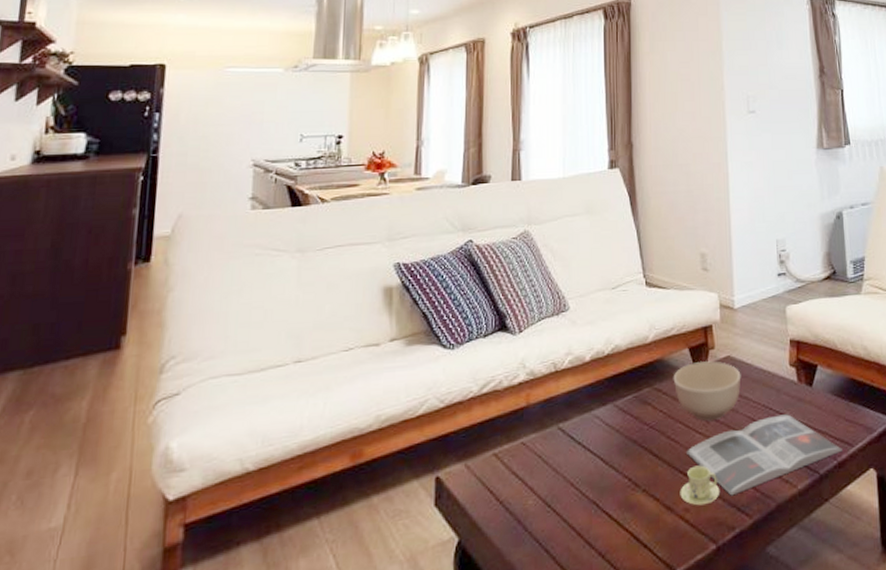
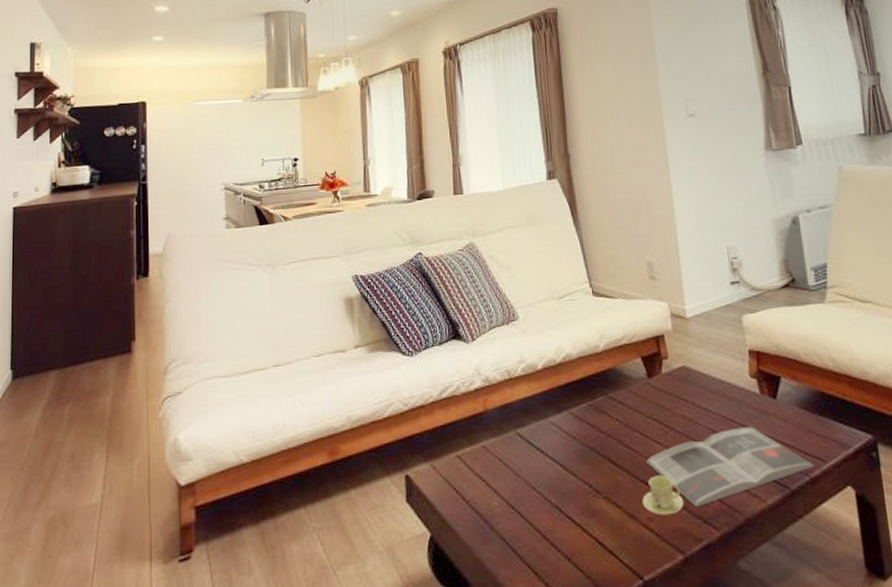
bowl: present [673,360,741,421] -> none [627,370,699,431]

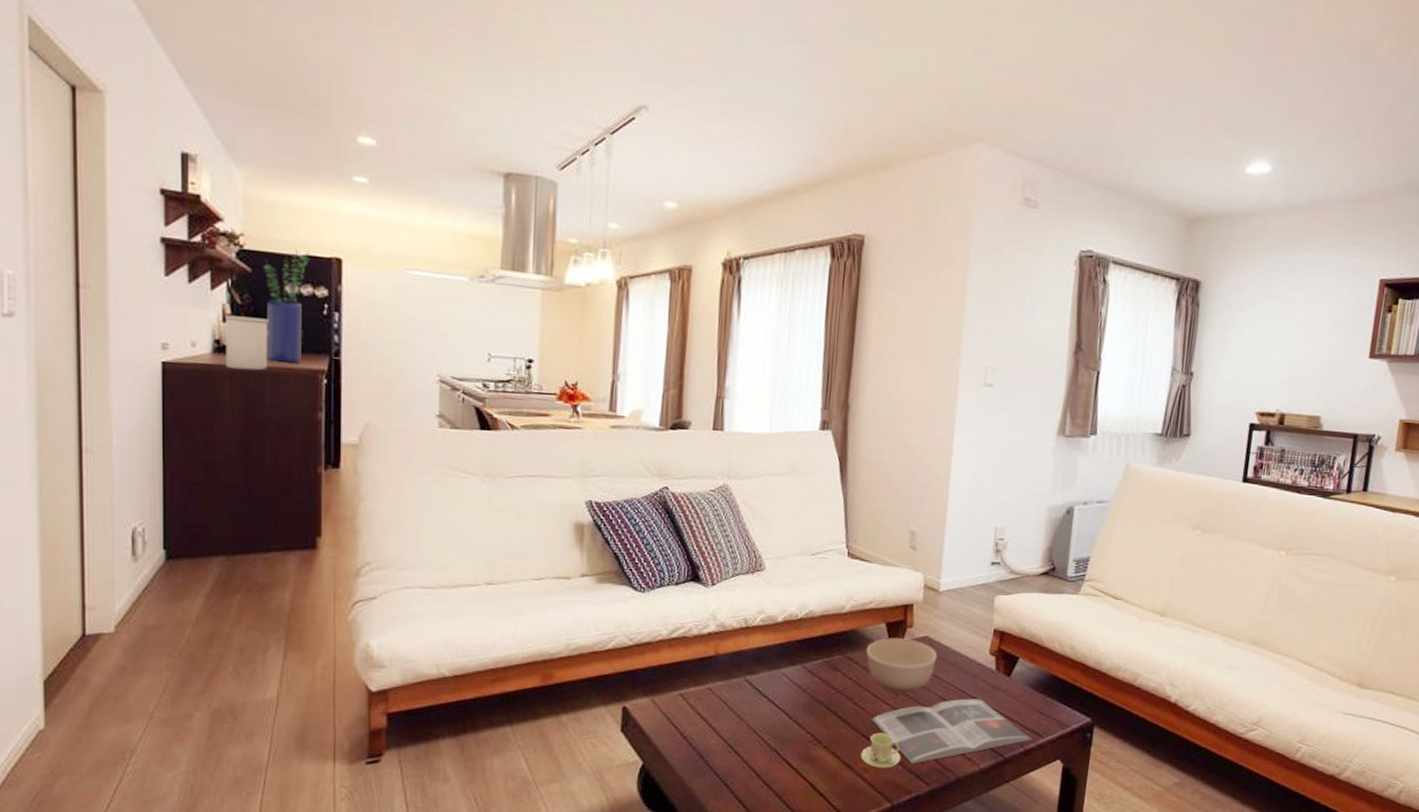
canister: none [60,159,92,205] -> present [225,315,269,371]
vase: none [87,100,123,194] -> present [262,250,311,364]
bowl: none [627,370,699,431] -> present [866,637,938,694]

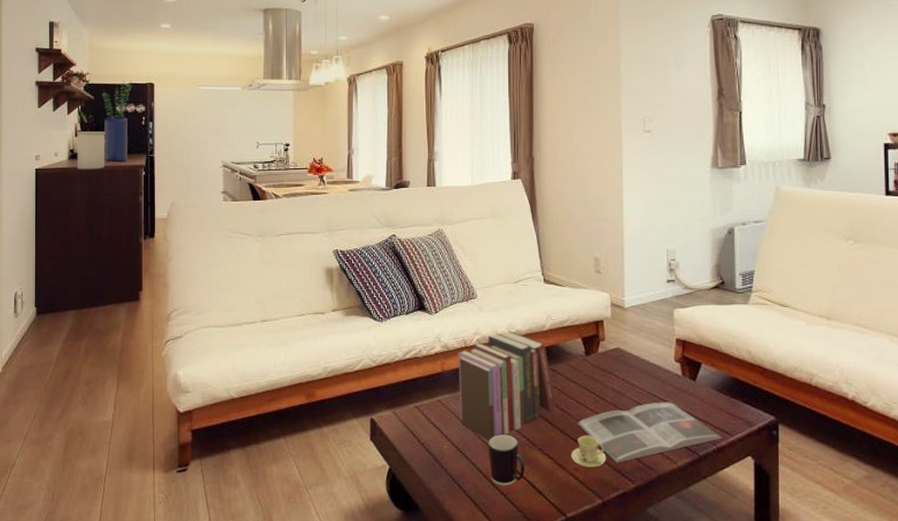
books: none [734,610,849,735] -> present [458,330,556,440]
mug: none [764,728,806,787] -> present [488,433,524,486]
bowl: present [866,637,938,694] -> none [567,349,629,400]

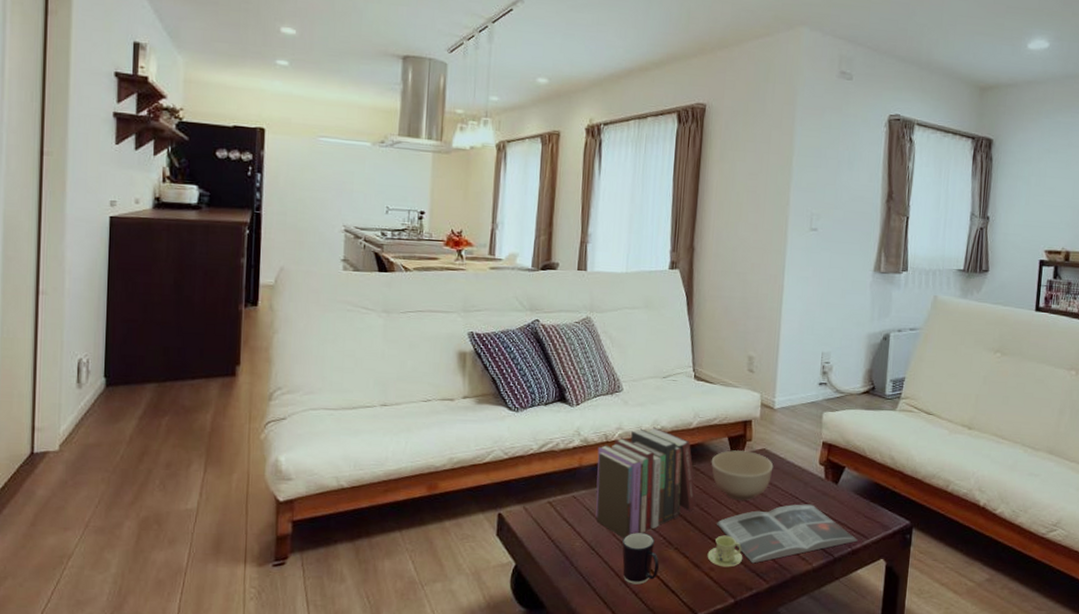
canister: present [77,131,105,170] -> none [163,176,202,223]
vase: present [101,80,133,162] -> none [198,121,239,217]
bowl: none [567,349,629,400] -> present [711,449,774,500]

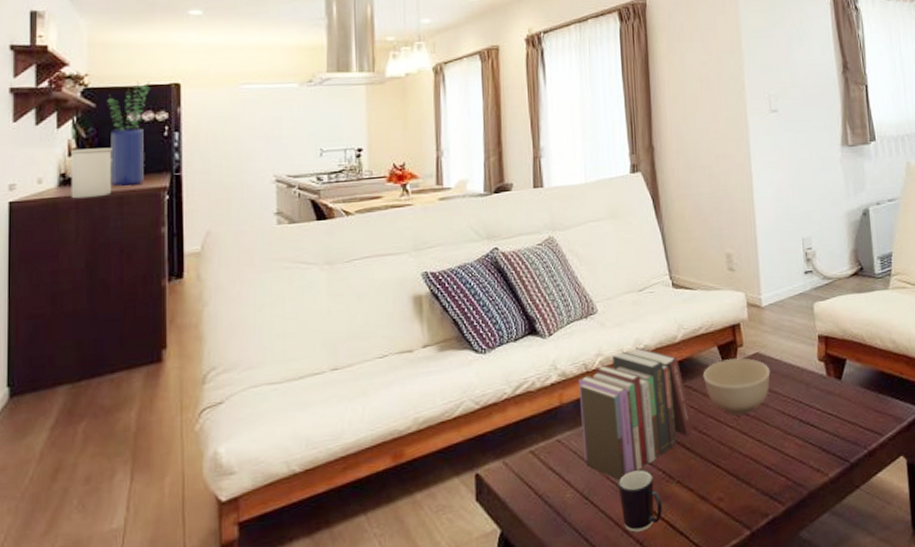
canister: none [163,176,202,223] -> present [71,147,112,199]
vase: none [198,121,239,217] -> present [106,81,151,186]
cup and saucer: present [707,535,743,568] -> none [713,457,753,495]
magazine: present [717,504,858,564] -> none [719,407,873,485]

